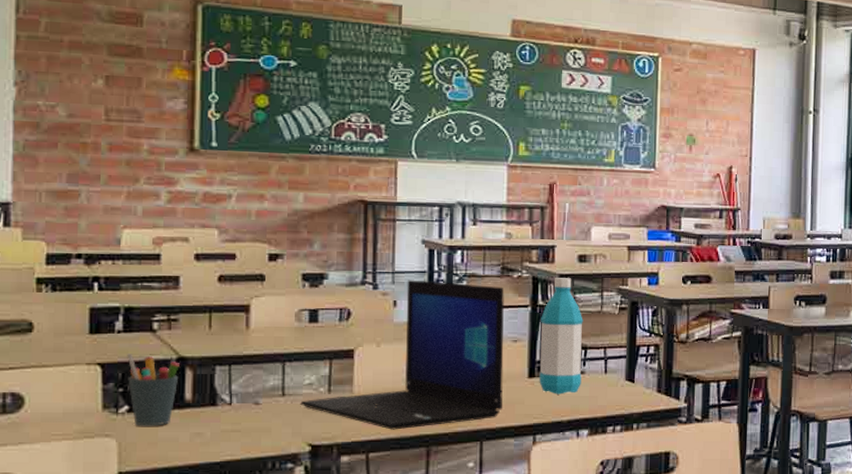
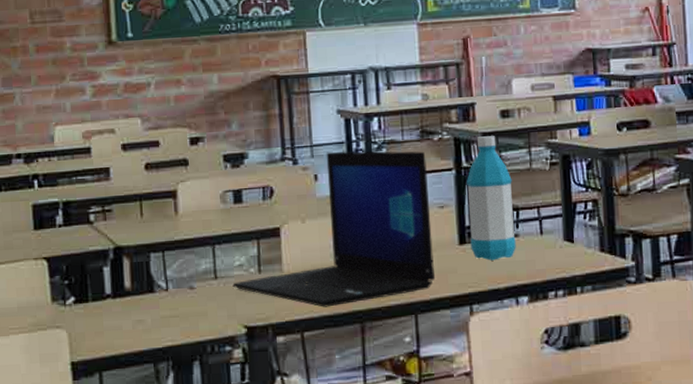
pen holder: present [127,354,180,426] -> none [69,246,117,316]

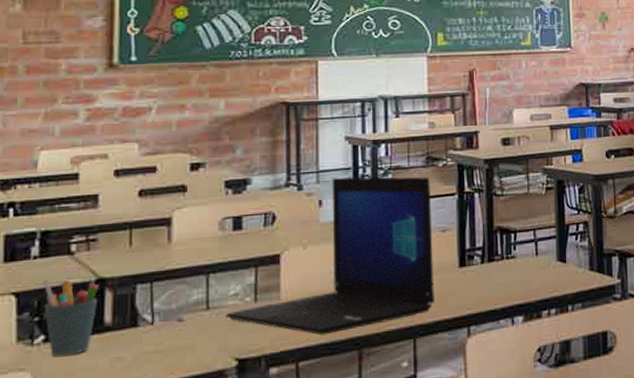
pen holder: none [69,246,117,316] -> present [43,279,99,356]
water bottle: present [466,136,516,261] -> none [468,162,513,282]

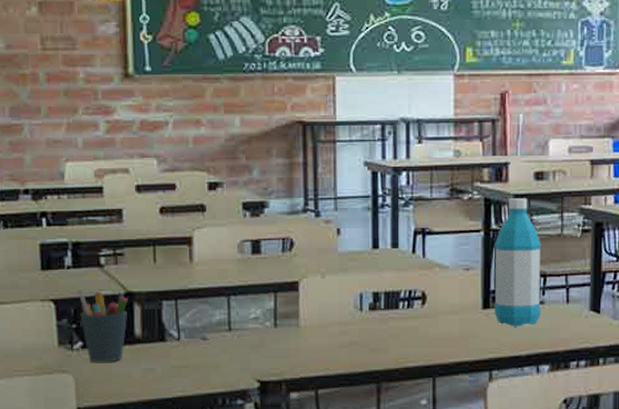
laptop: present [225,176,435,335] -> none [247,205,456,365]
water bottle: none [468,162,513,282] -> present [494,198,542,327]

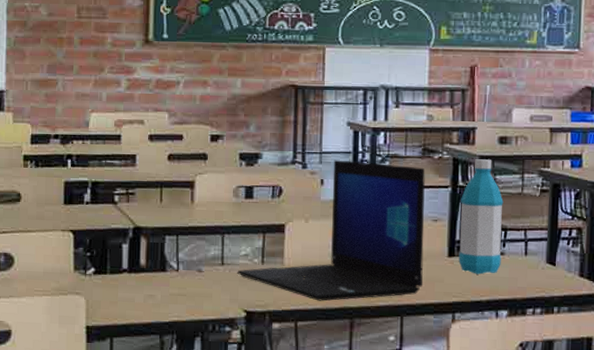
pen holder: present [78,289,128,362] -> none [93,222,136,287]
laptop: none [247,205,456,365] -> present [237,160,425,301]

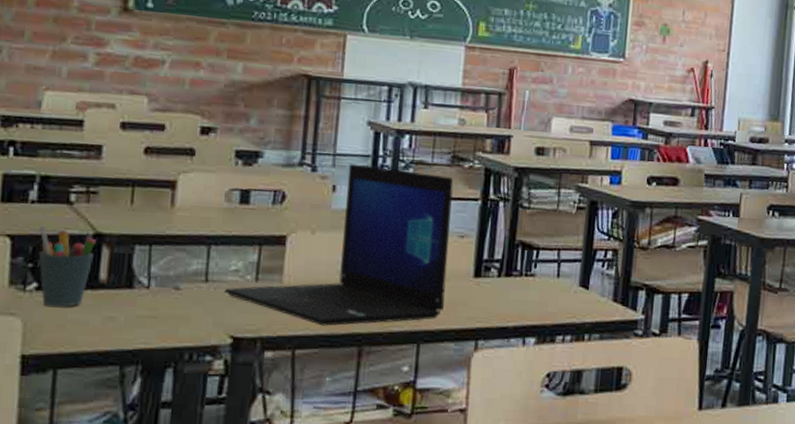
pen holder: none [93,222,136,287] -> present [38,226,96,307]
water bottle: present [458,159,504,275] -> none [485,170,537,298]

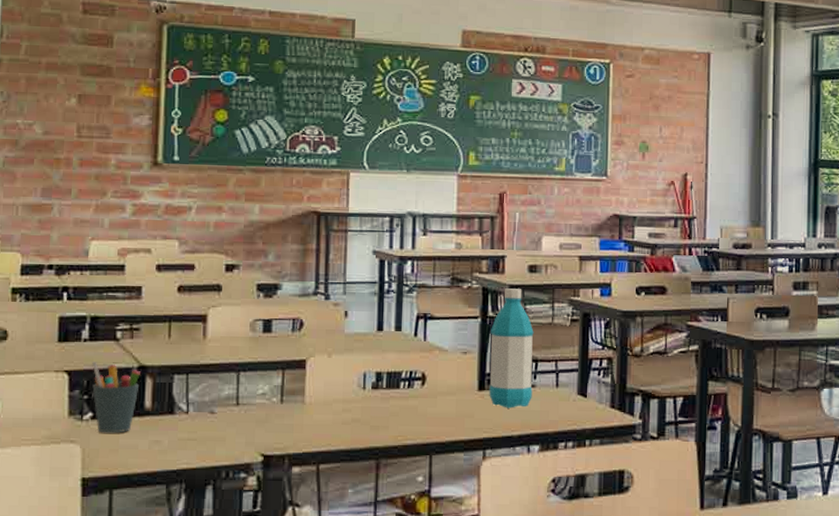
laptop: present [224,163,454,326] -> none [253,290,454,442]
water bottle: none [485,170,537,298] -> present [489,288,534,408]

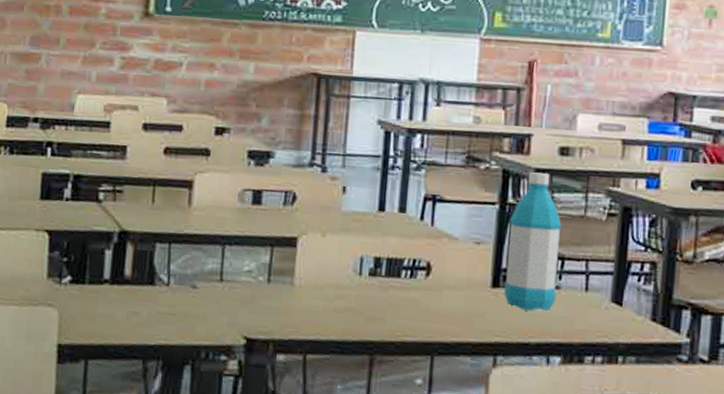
pen holder: present [92,362,140,433] -> none [72,223,122,301]

